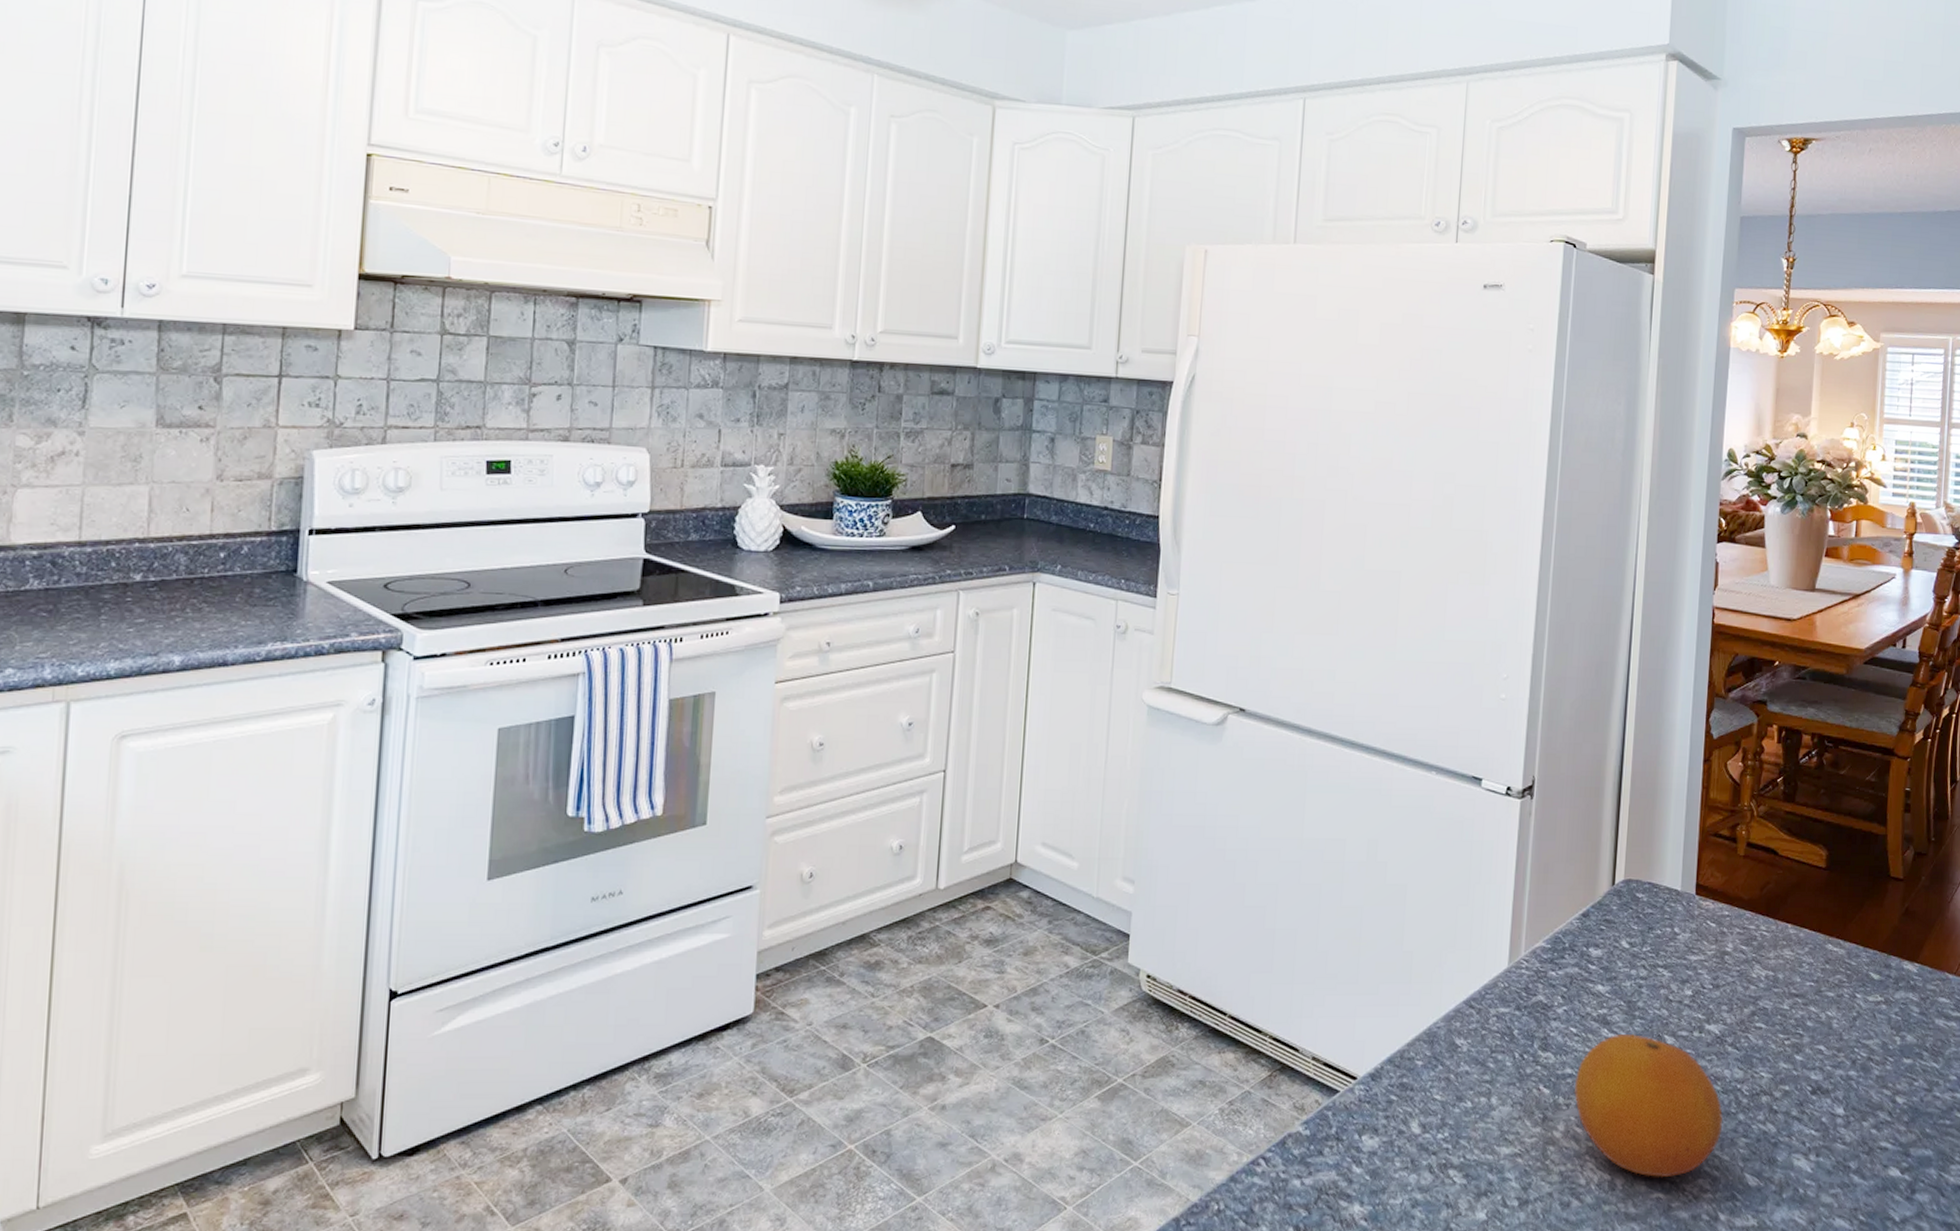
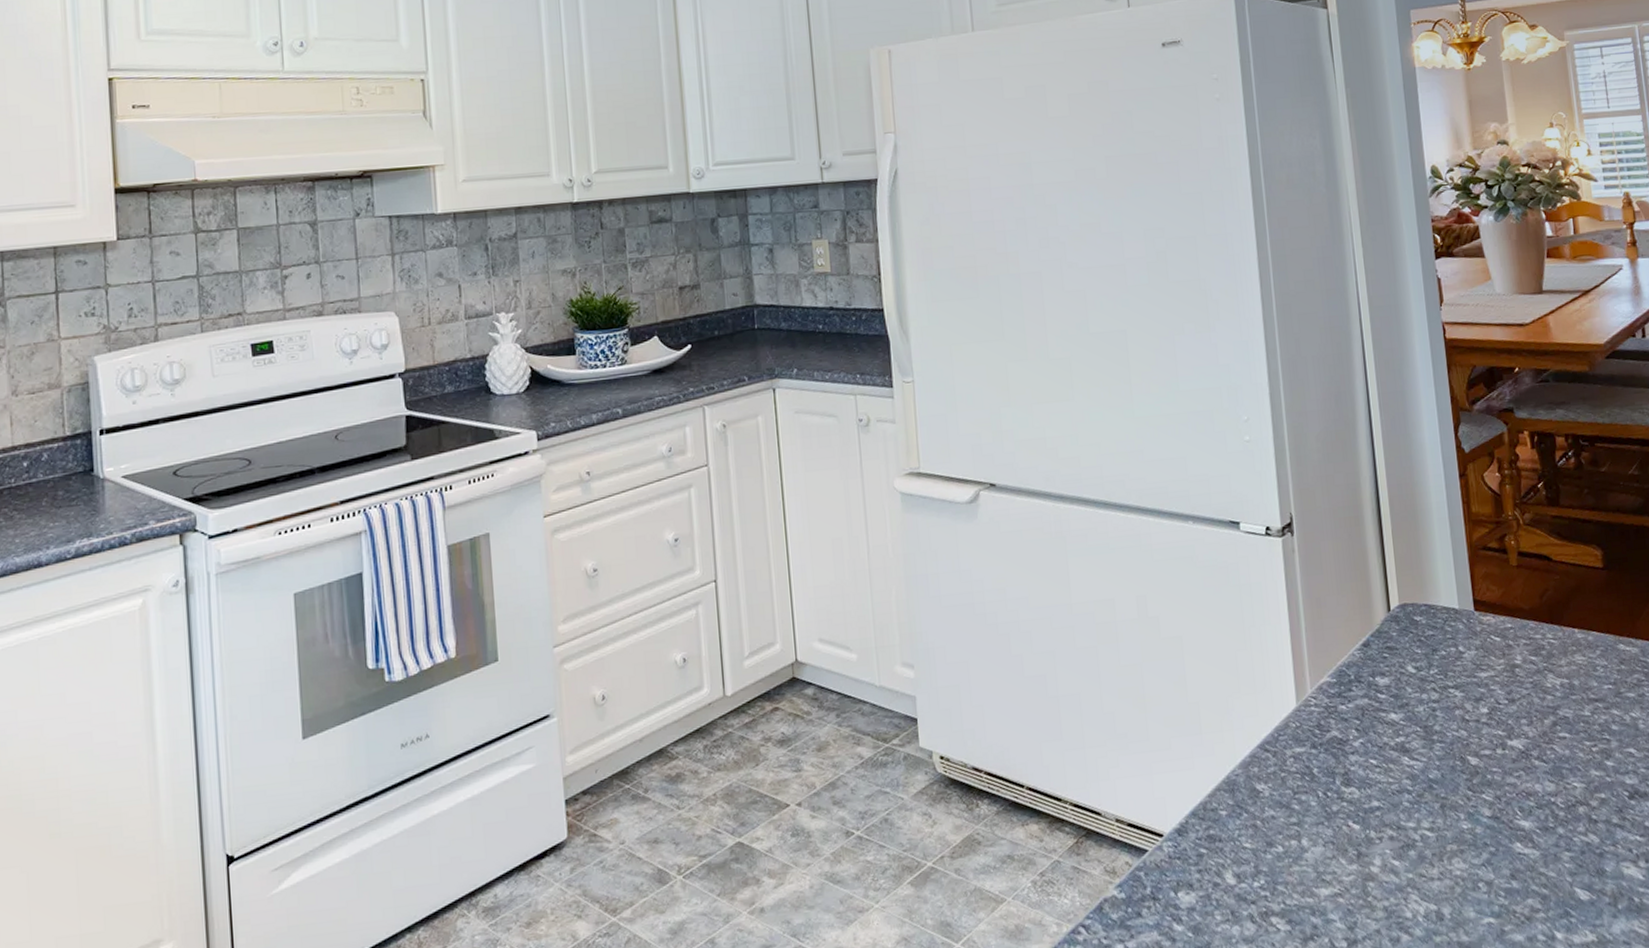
fruit: present [1573,1034,1724,1177] -> none [1384,759,1544,902]

